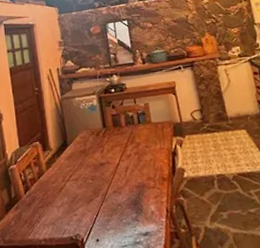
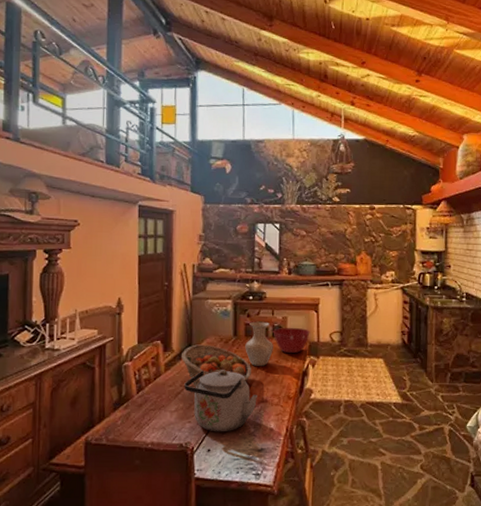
fruit basket: none [59,139,125,182] -> present [182,344,251,388]
kettle: none [65,161,135,222] -> present [184,369,257,432]
vase: none [115,110,141,153] -> present [245,321,273,366]
mixing bowl: none [137,111,172,137] -> present [273,327,310,354]

